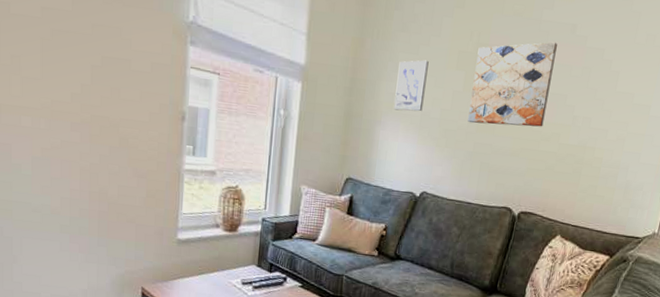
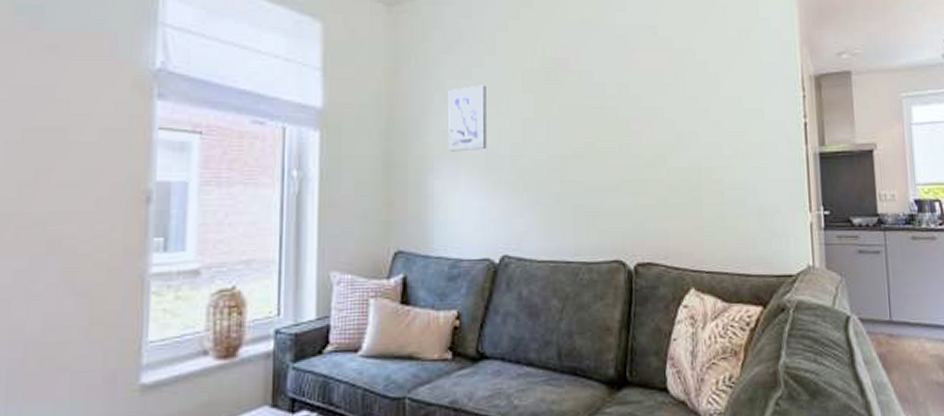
wall art: present [468,42,557,127] -> none [545,47,643,156]

